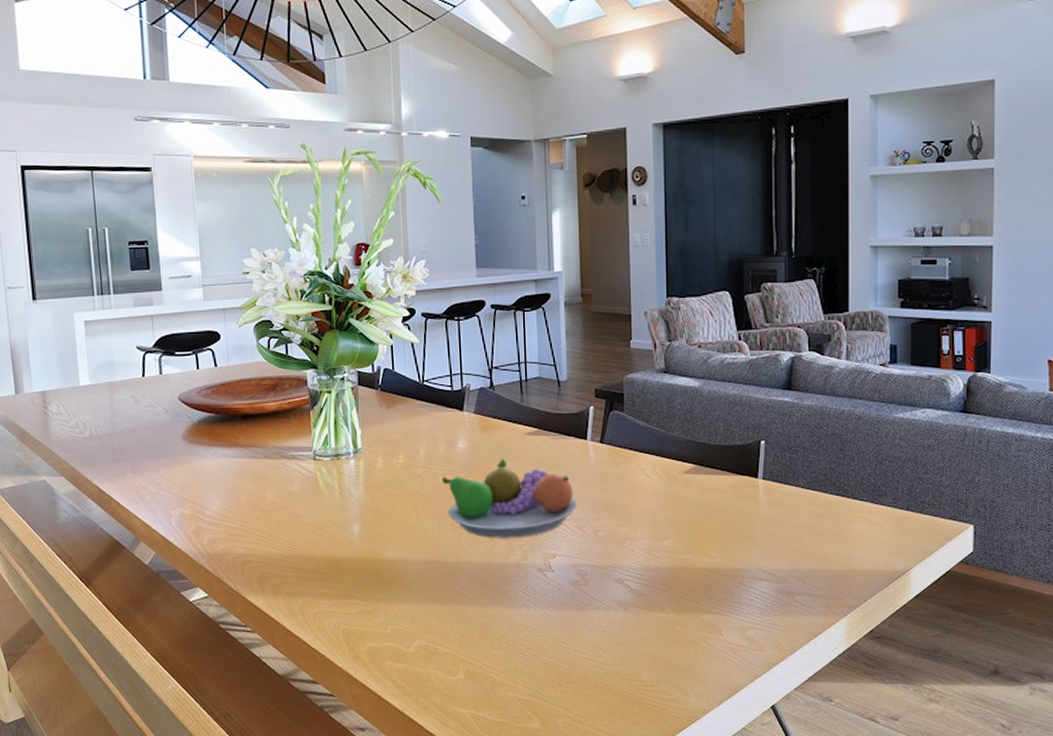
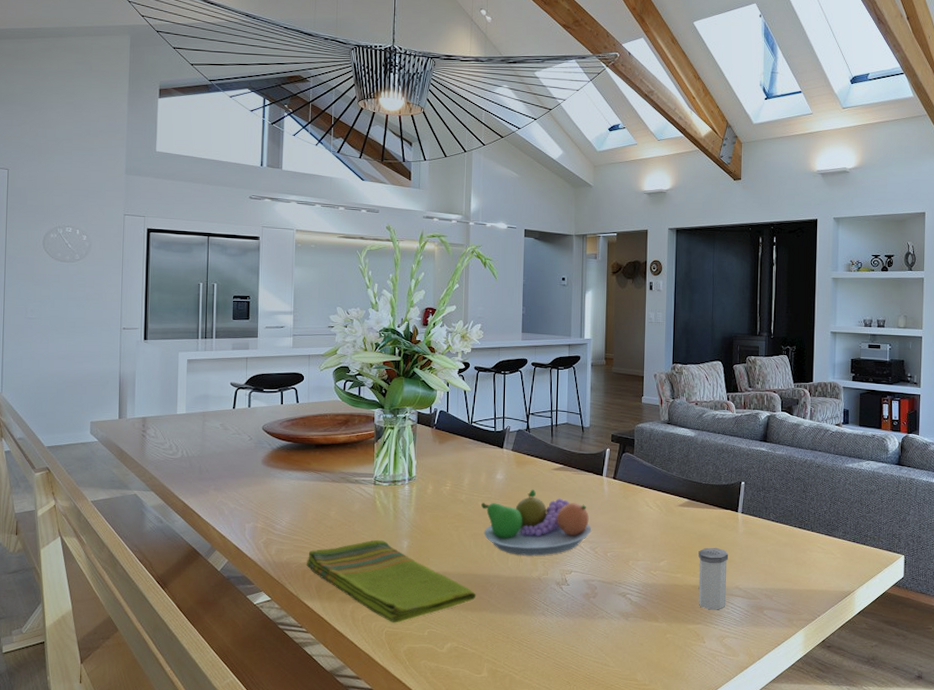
dish towel: none [244,524,444,620] -> present [307,539,476,623]
salt shaker: none [710,522,748,597] -> present [698,547,729,610]

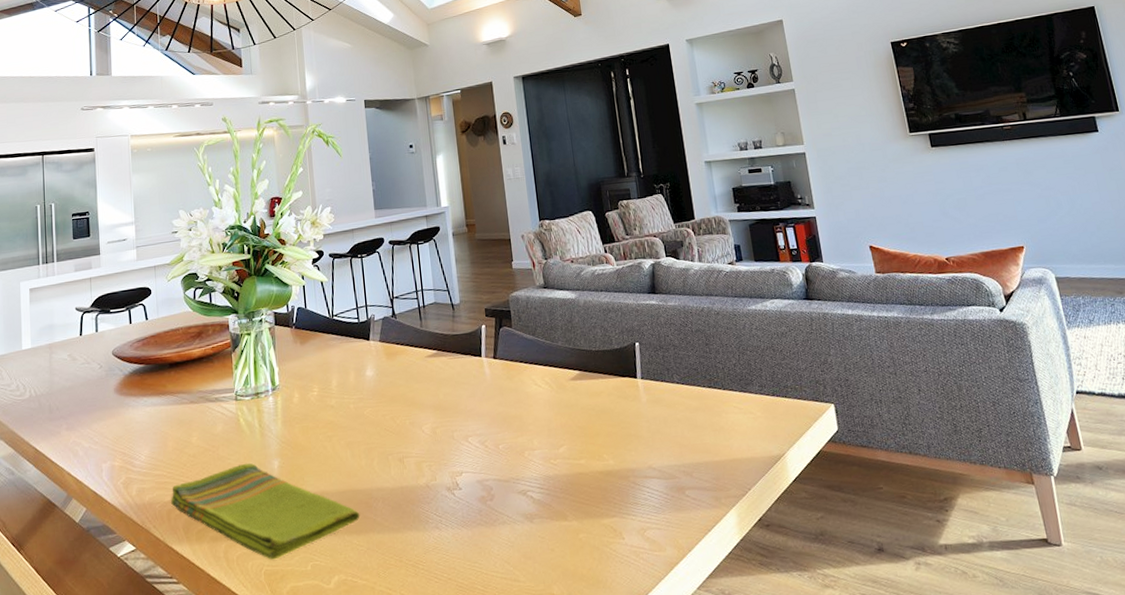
fruit bowl: present [481,489,592,556] -> none [353,382,478,461]
salt shaker: present [698,547,729,610] -> none [600,423,642,499]

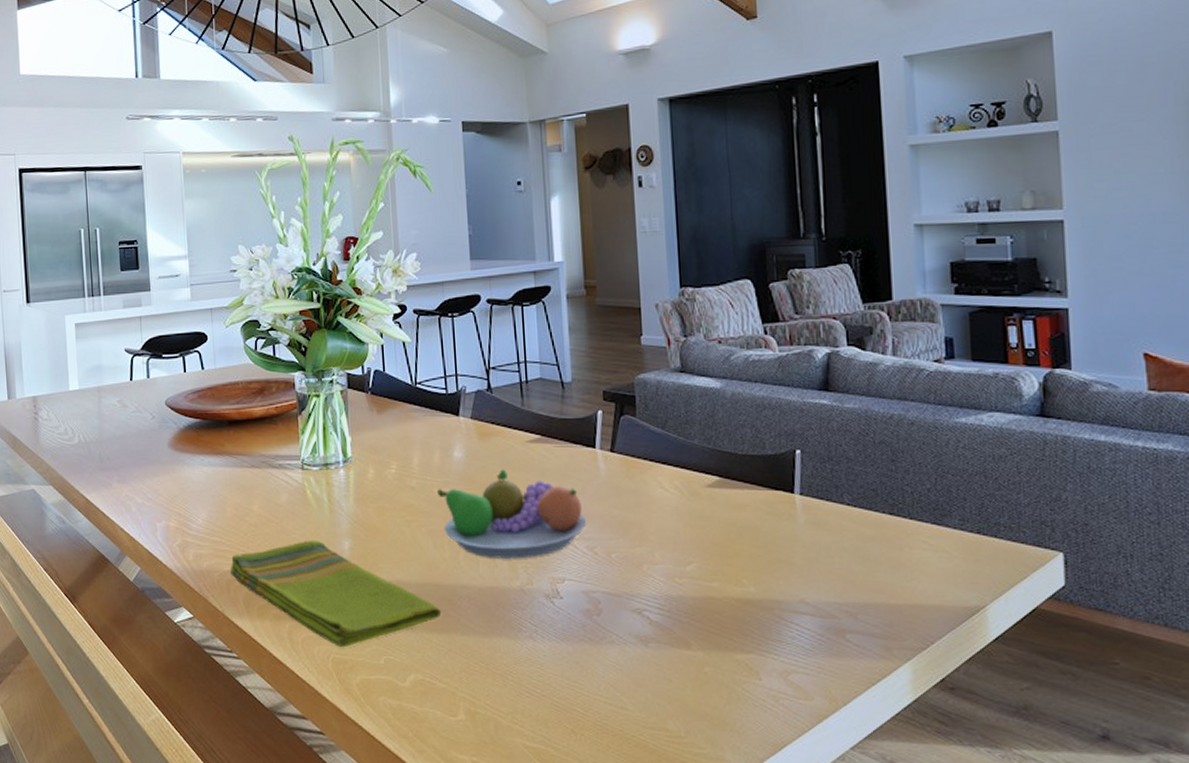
fruit bowl: none [353,382,478,461] -> present [437,469,587,559]

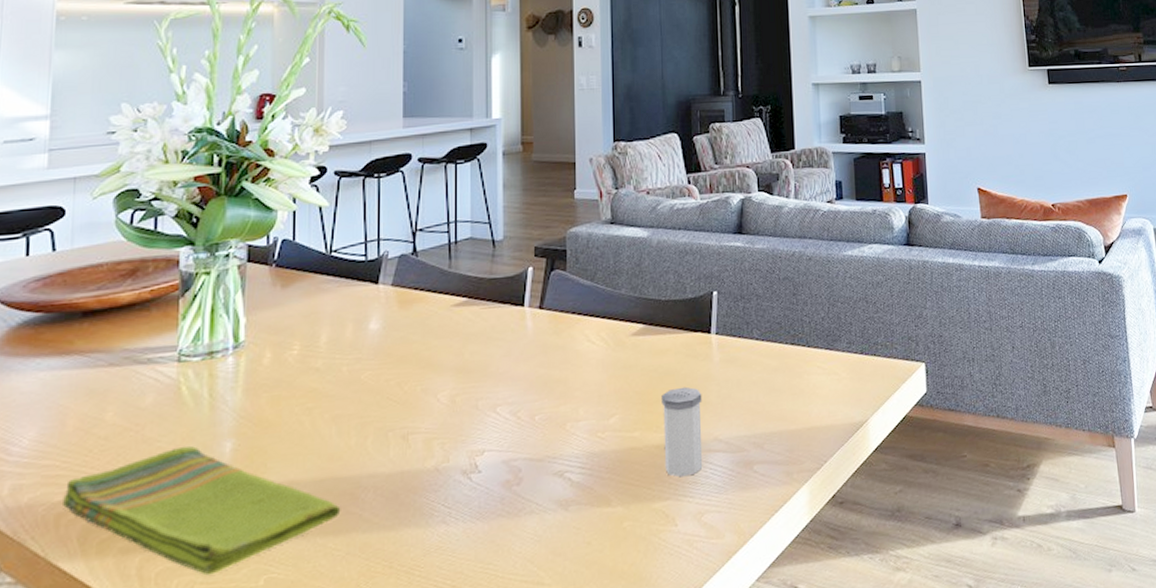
fruit bowl: present [437,469,587,559] -> none [347,338,511,439]
salt shaker: none [741,544,788,634] -> present [661,386,703,478]

